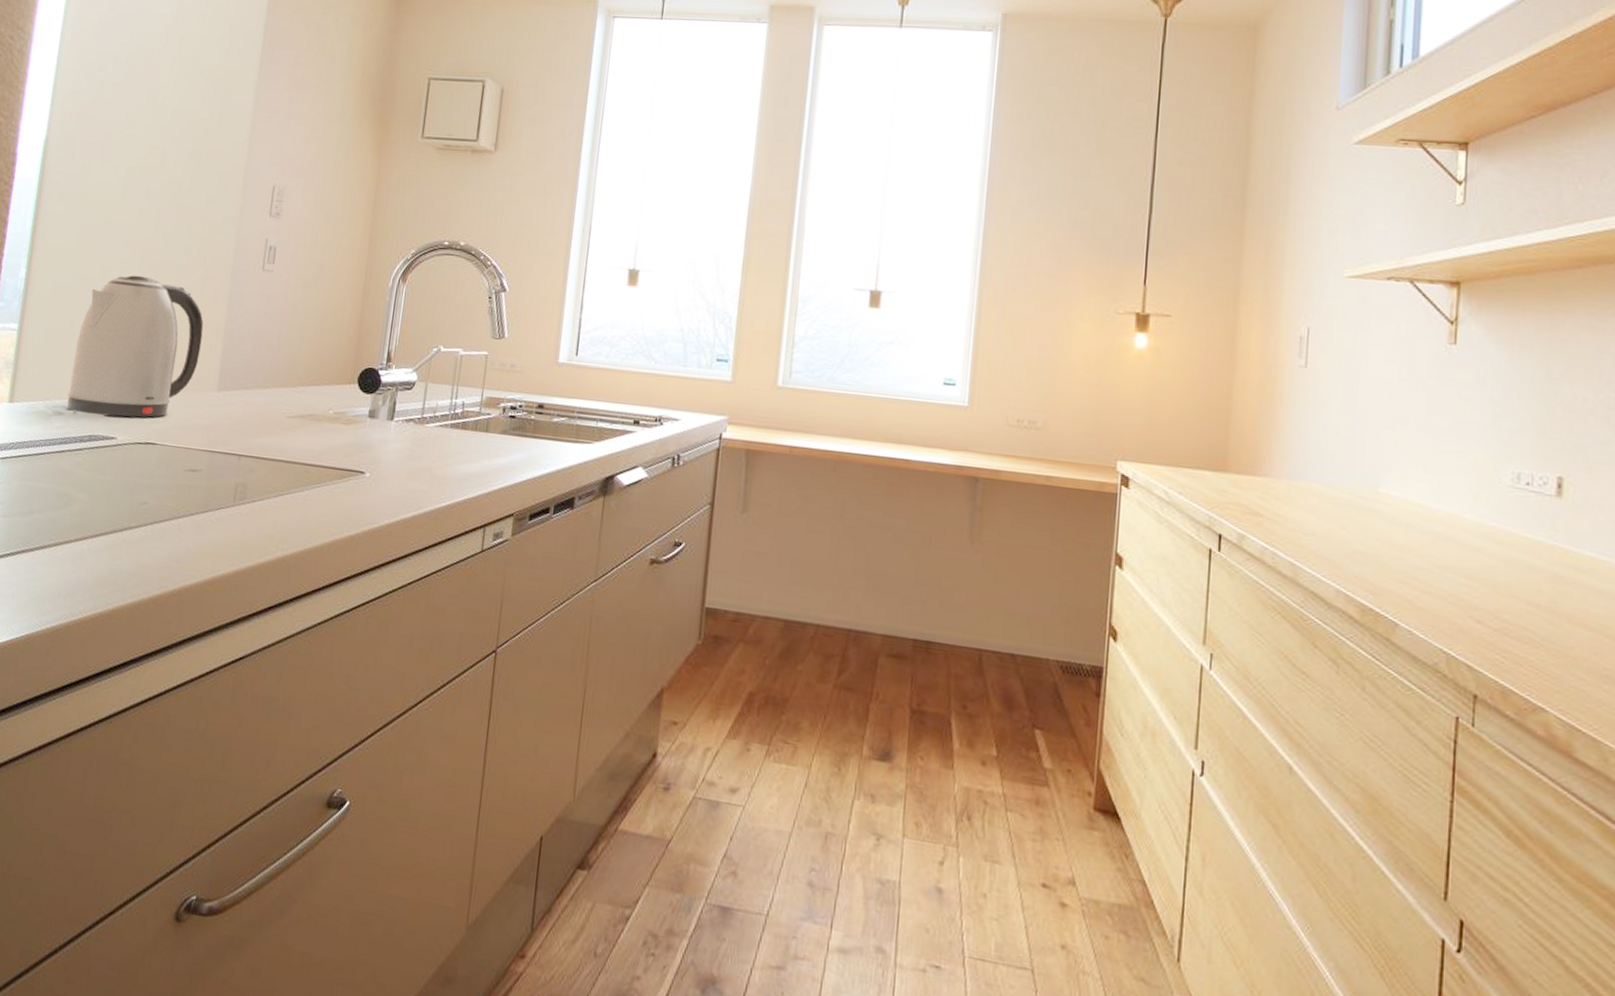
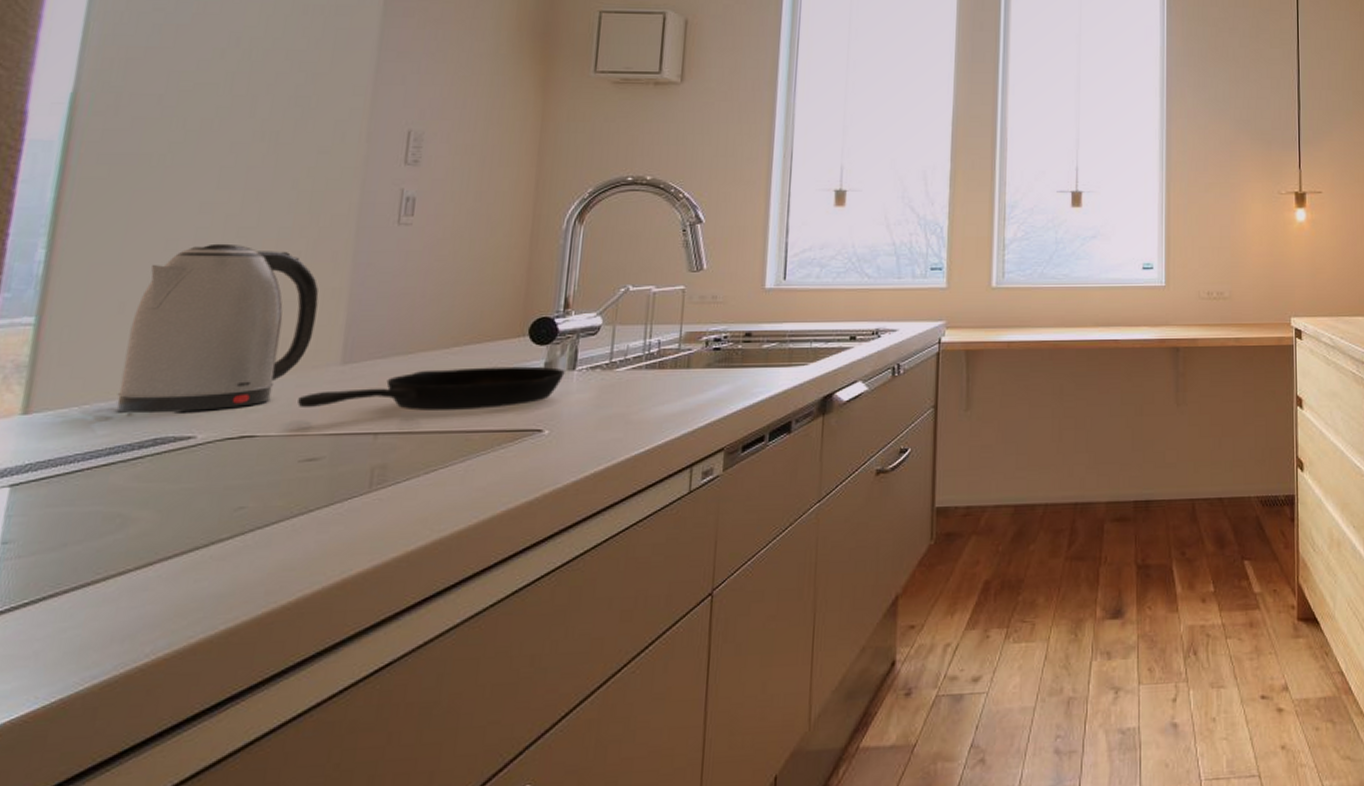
frying pan: none [186,404,385,447] -> present [297,366,565,412]

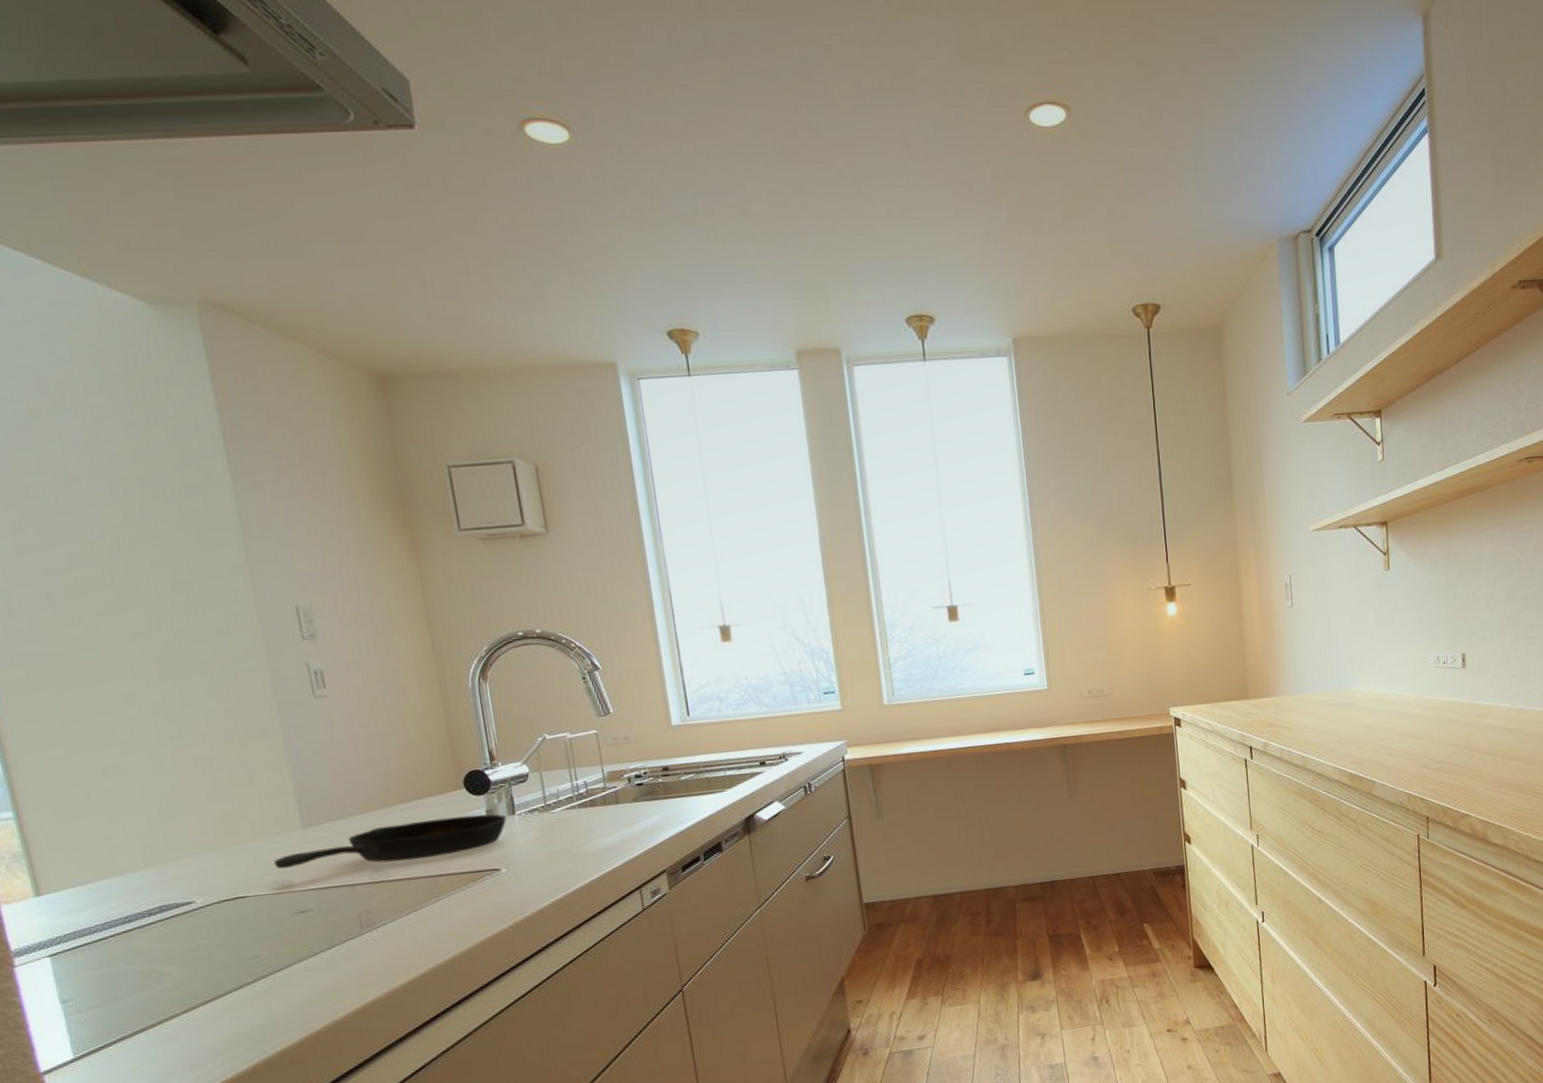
kettle: present [116,243,319,414] -> none [100,729,269,887]

